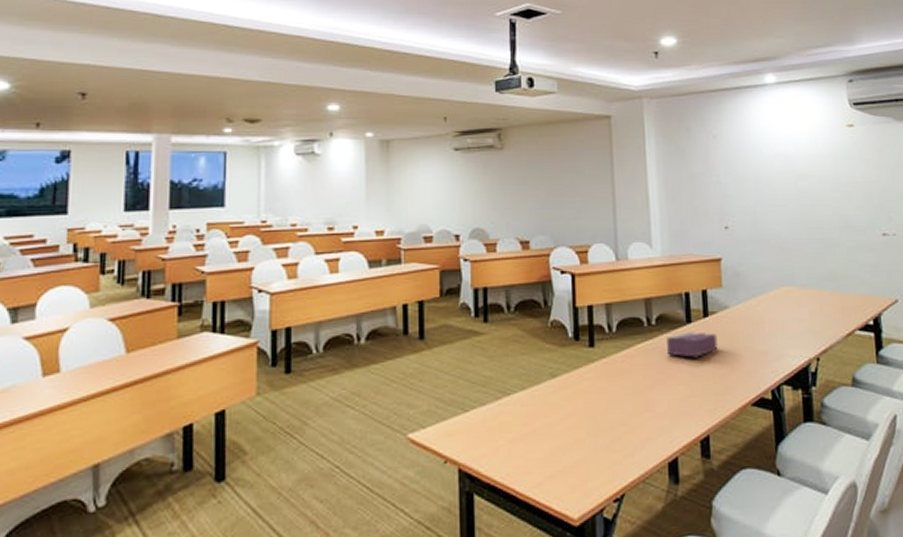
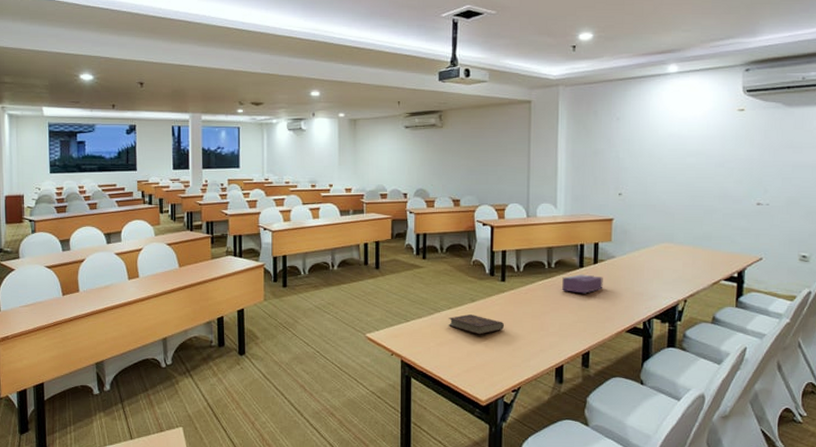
book: none [521,395,598,424] -> present [448,314,505,335]

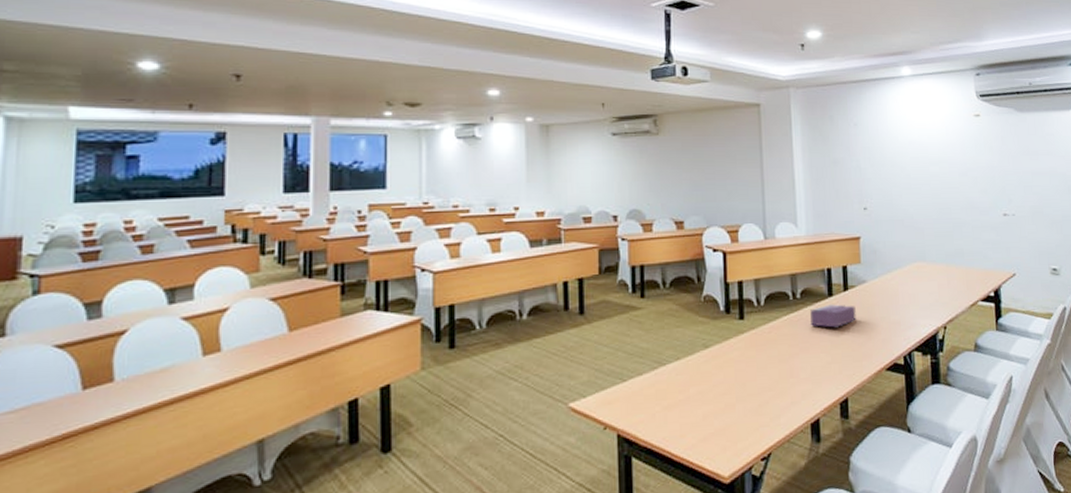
book: present [448,314,505,335] -> none [676,364,747,391]

